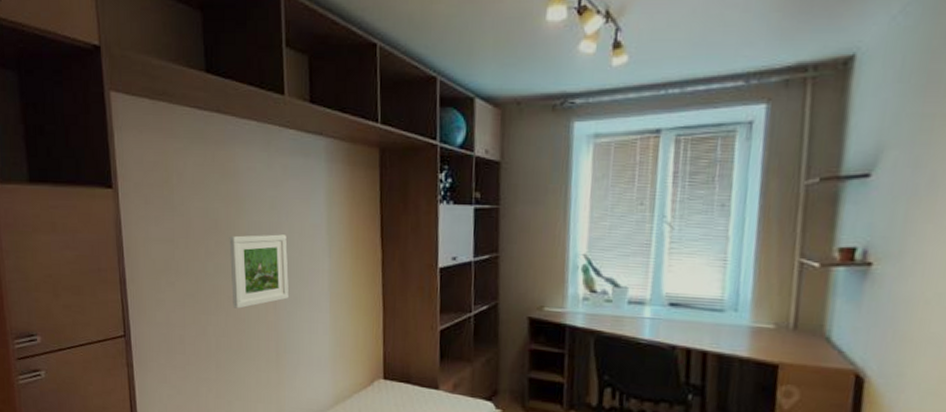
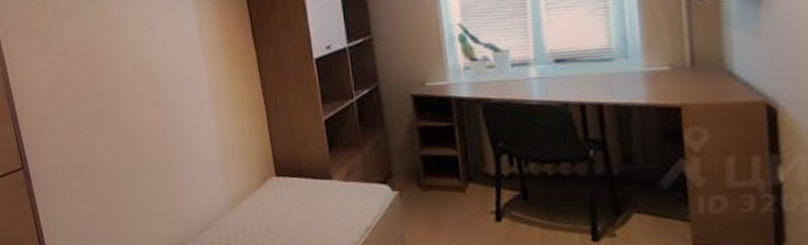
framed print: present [229,234,289,309] -> none [107,49,172,127]

